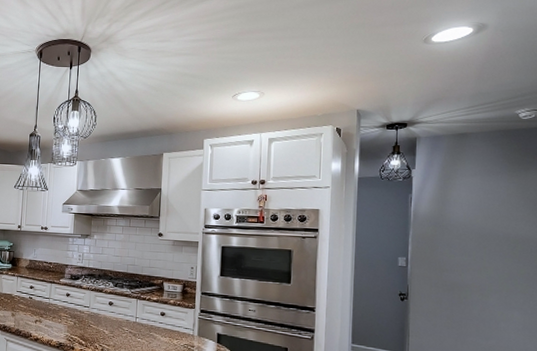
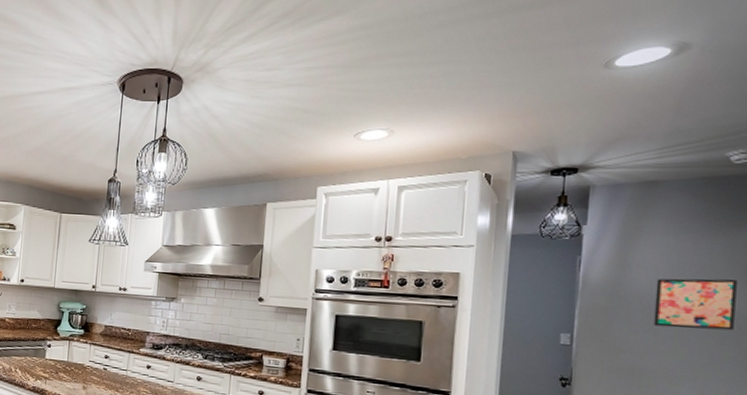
wall art: none [468,210,528,252] -> present [653,278,737,331]

